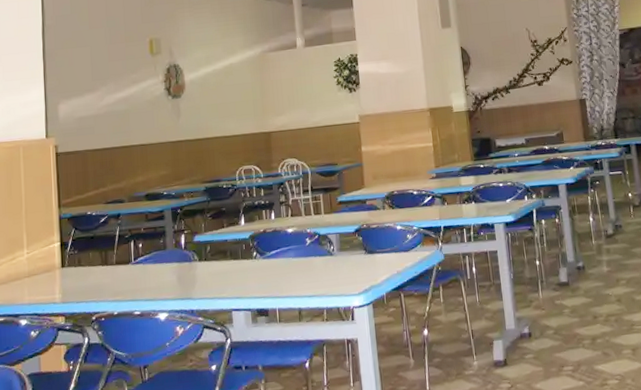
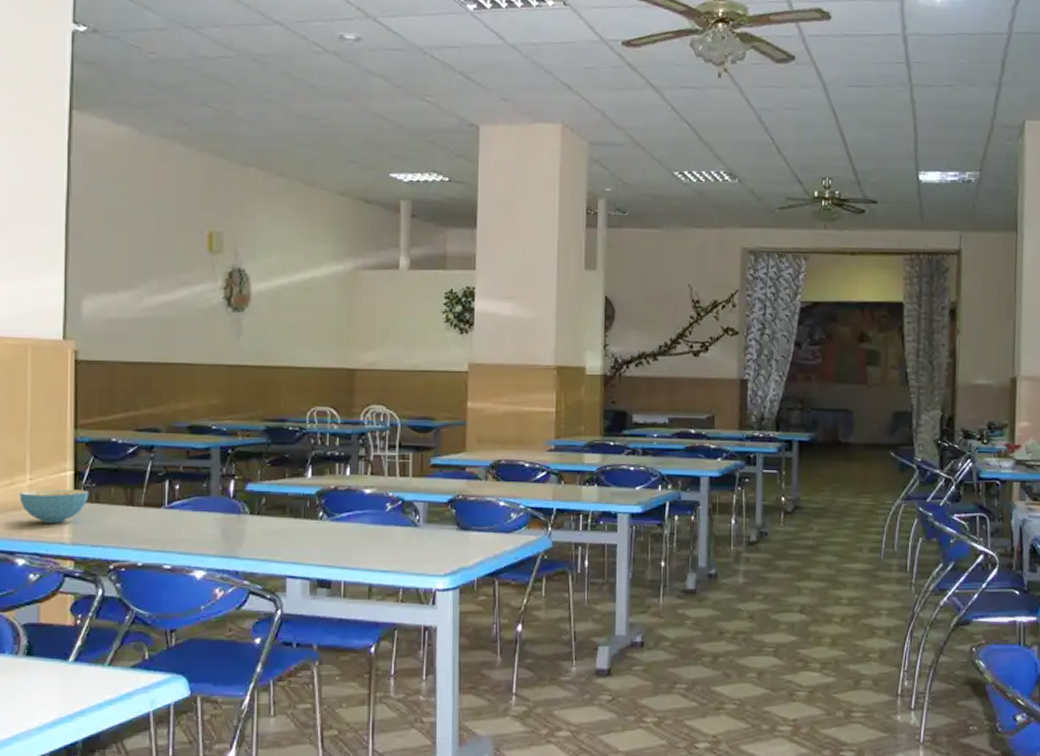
cereal bowl: none [19,256,73,288] -> present [19,489,89,523]

